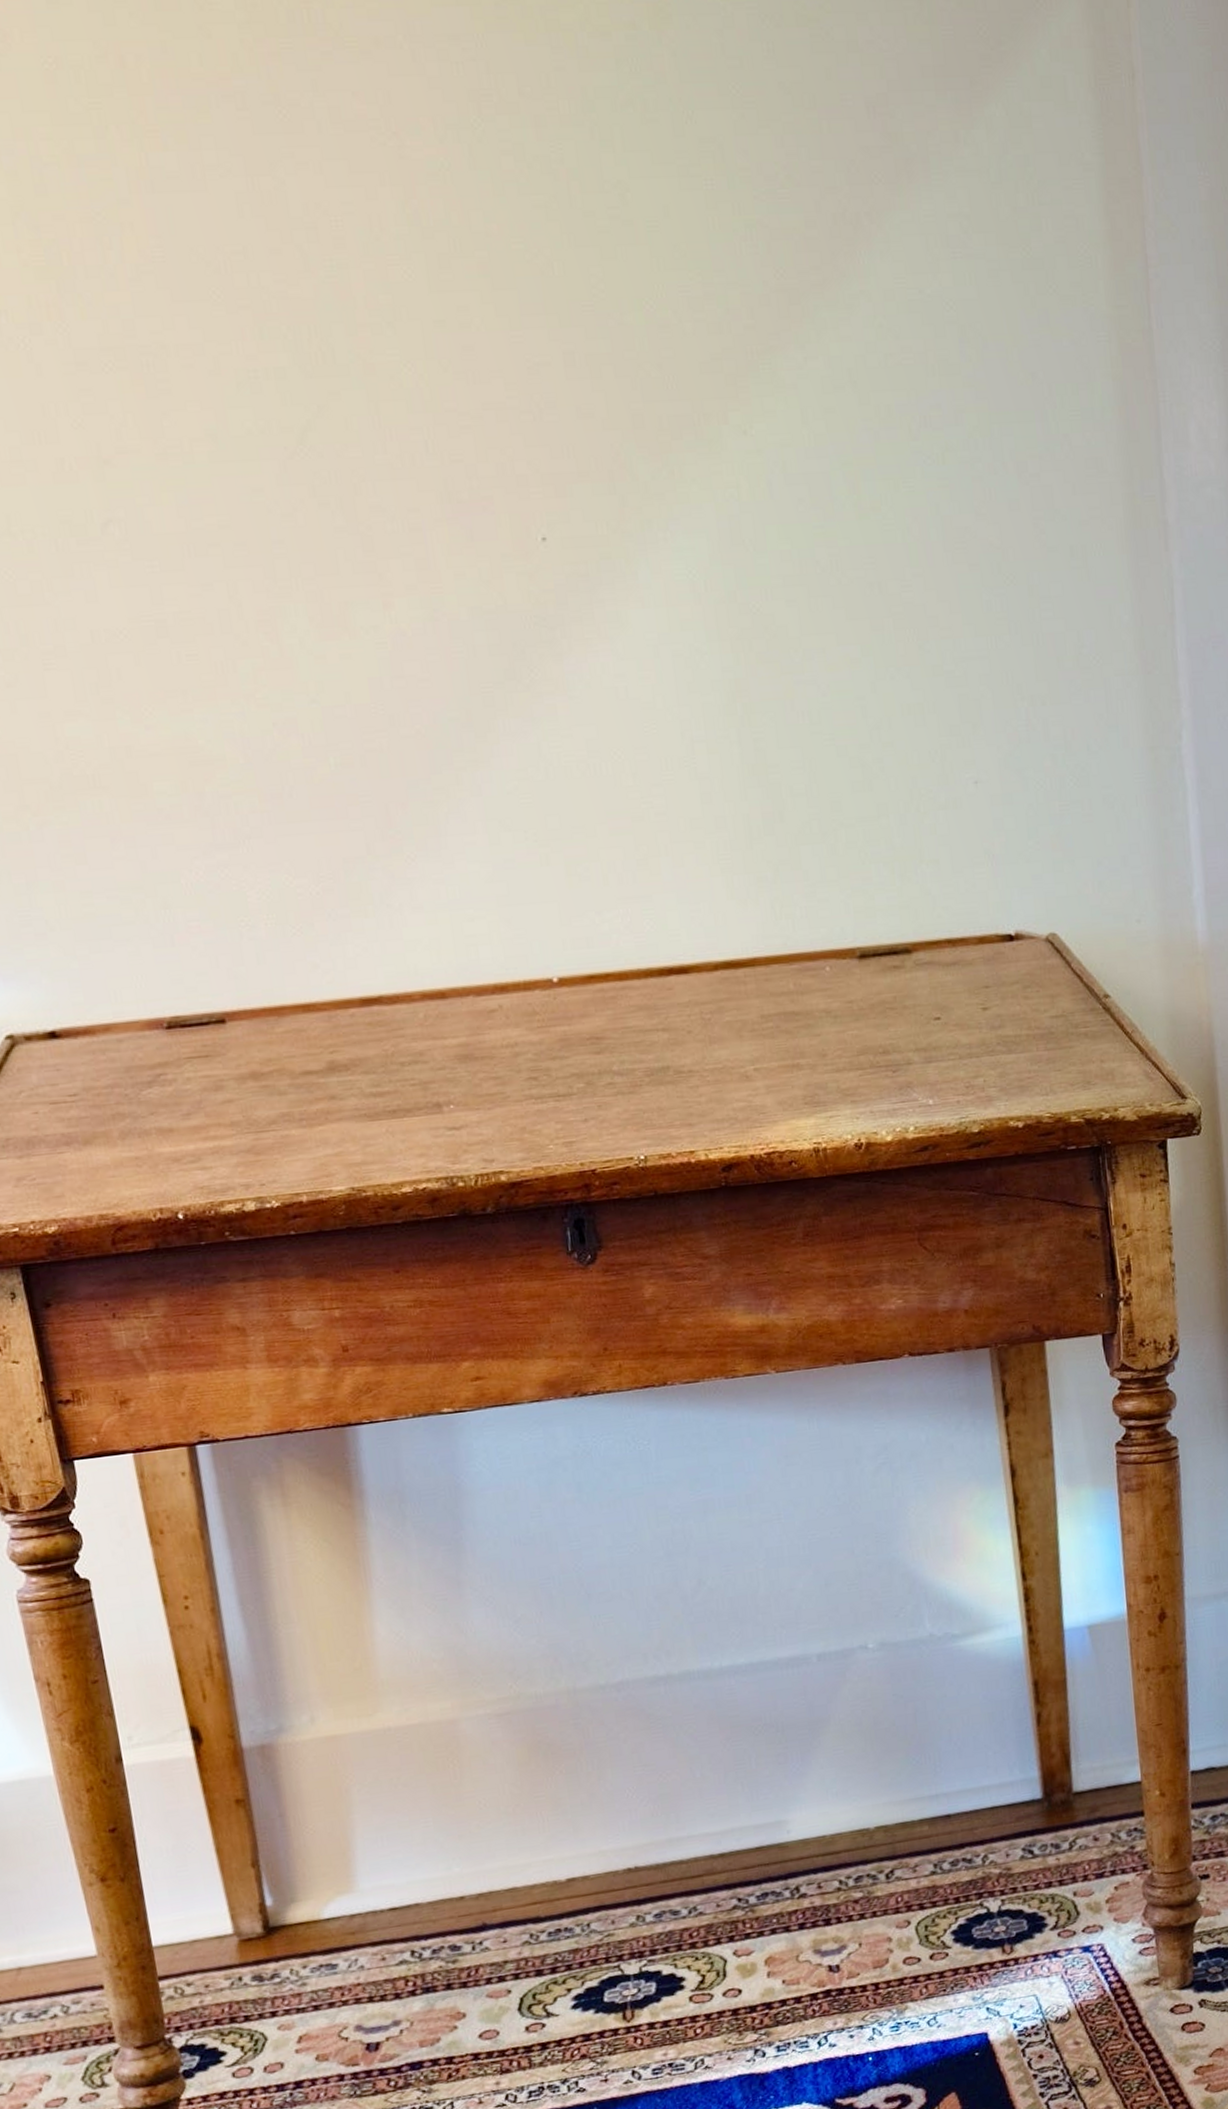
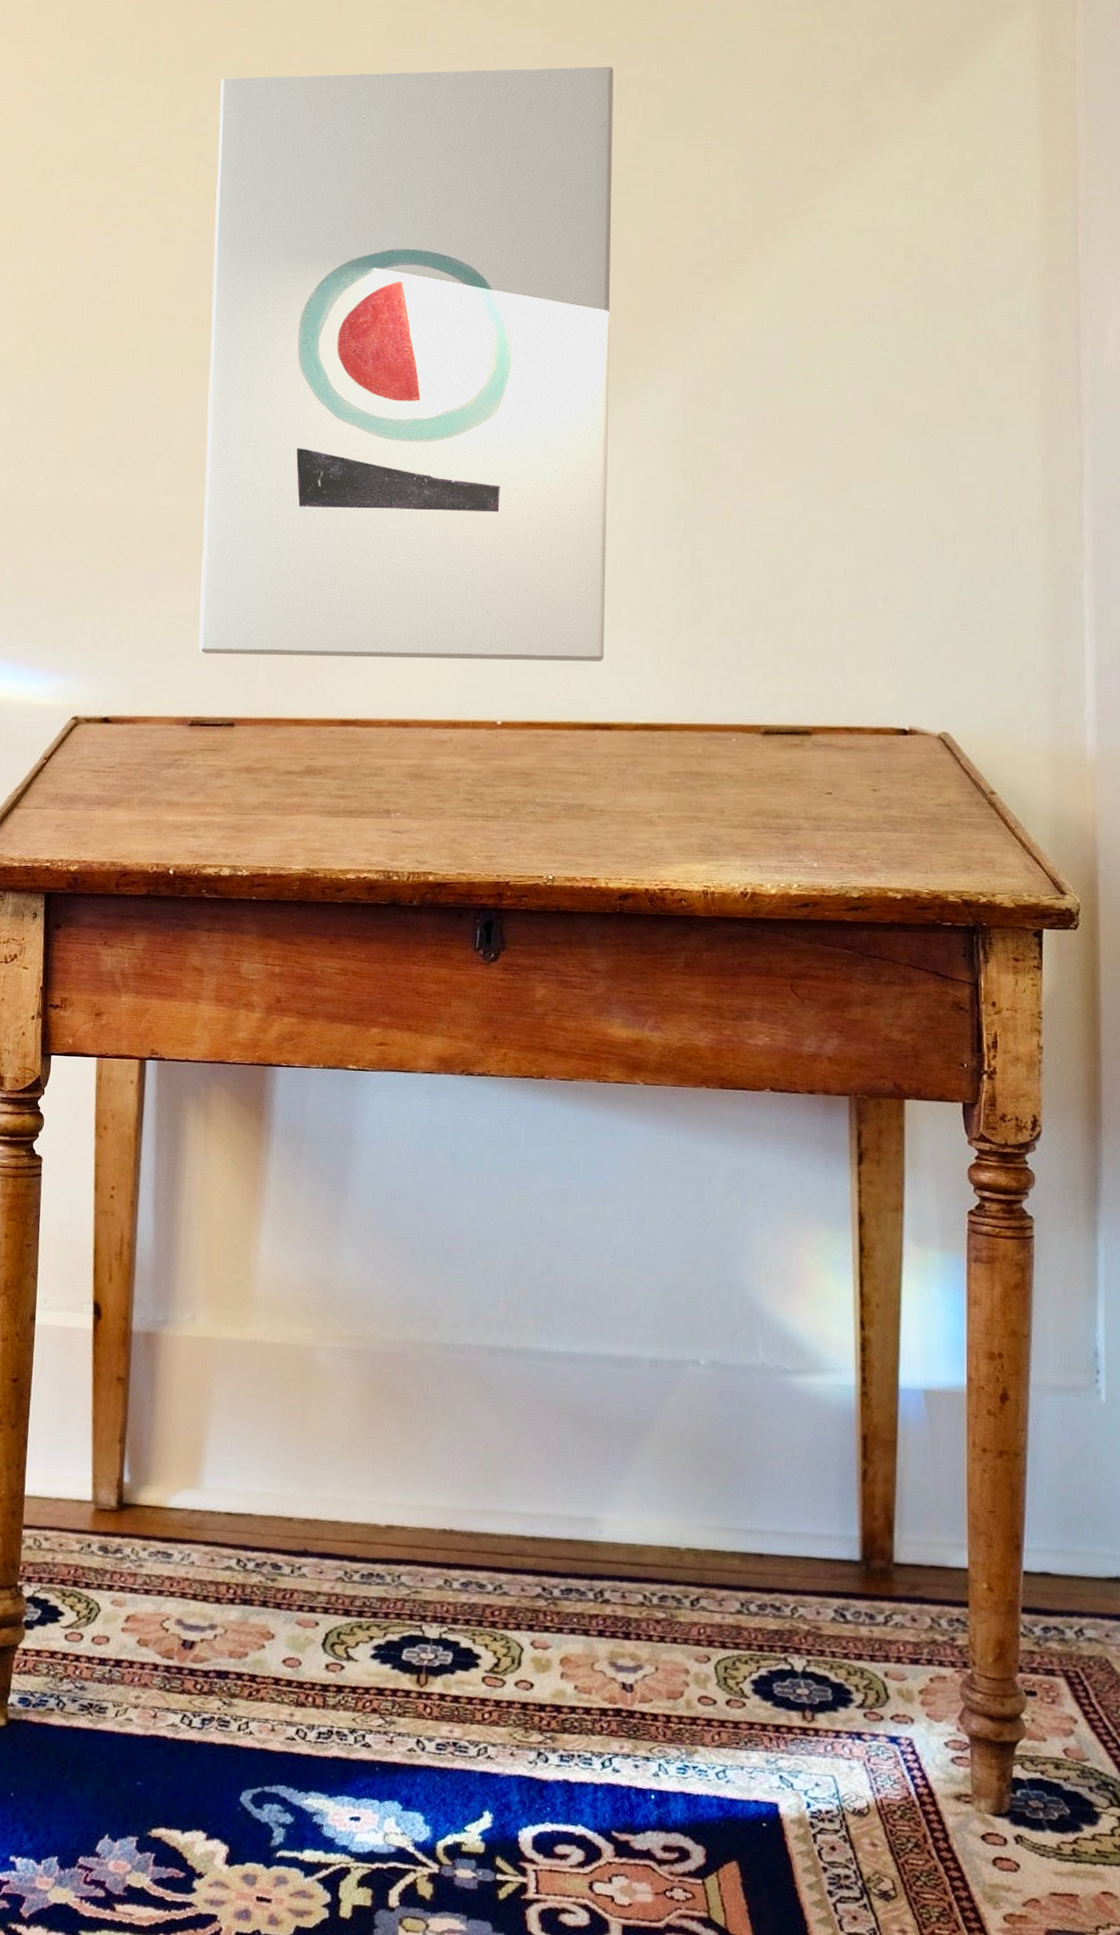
wall art: none [22,68,669,933] -> present [198,66,614,661]

